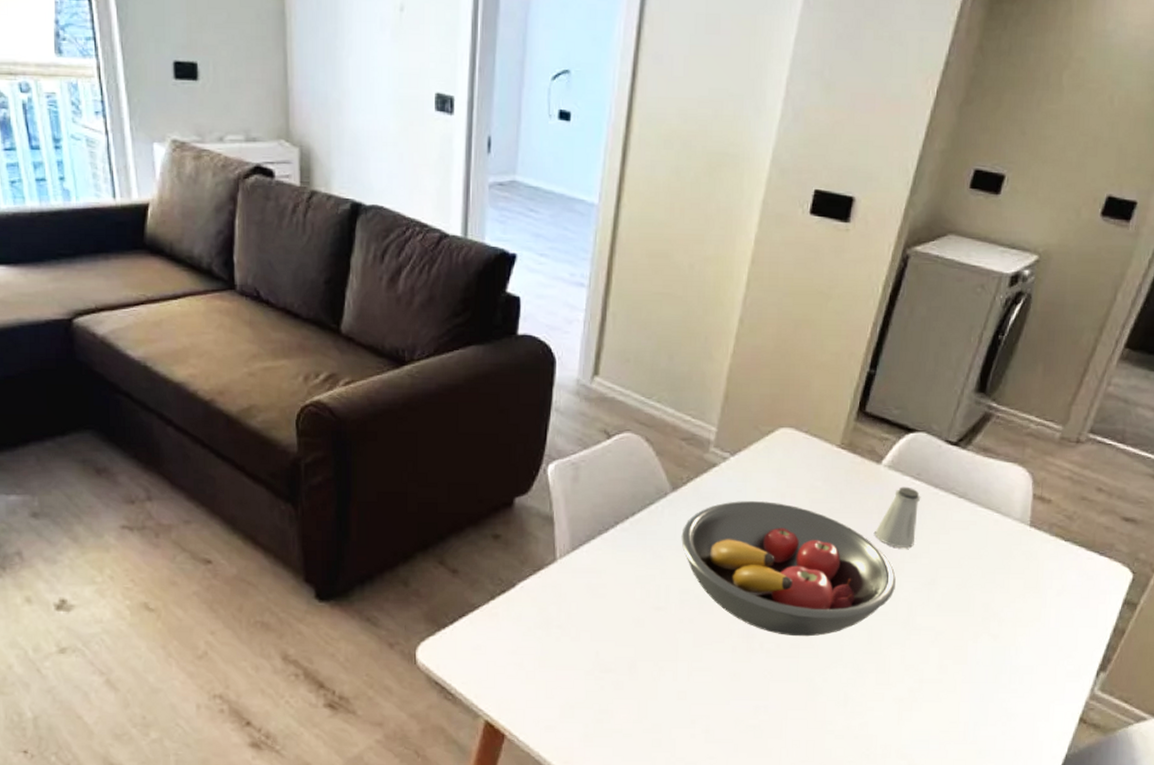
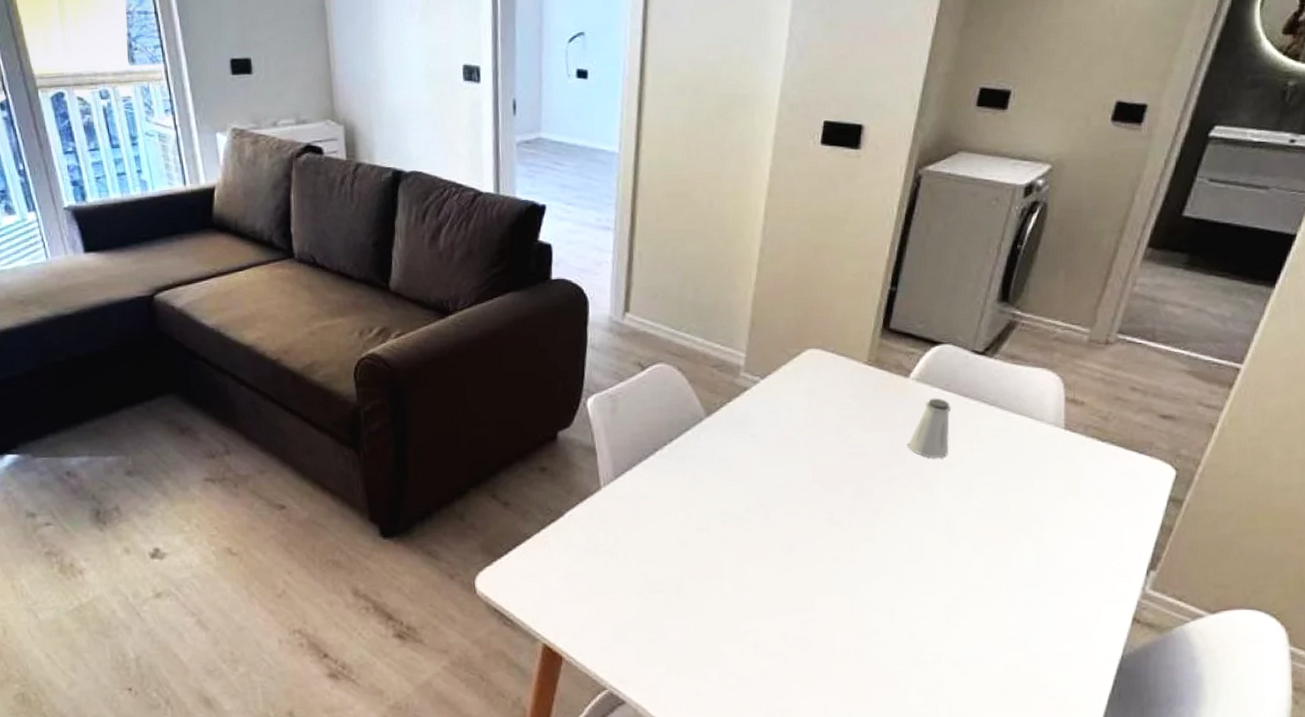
fruit bowl: present [681,501,896,637] -> none [718,420,933,550]

